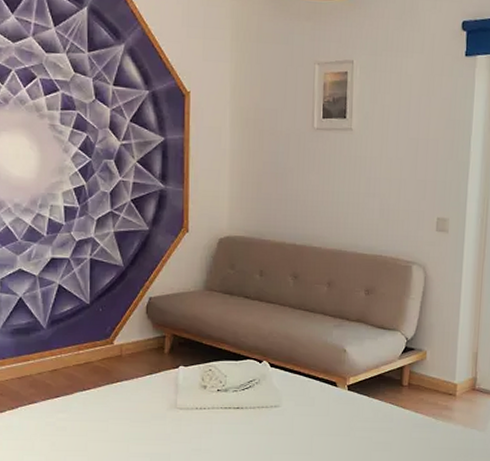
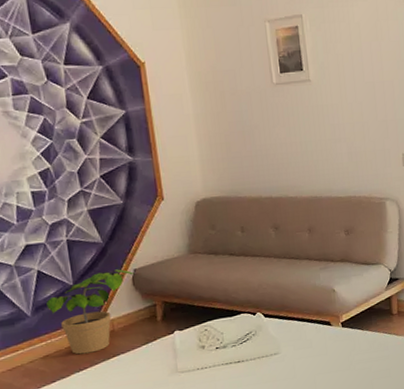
potted plant: none [62,295,149,374] -> present [46,269,135,355]

